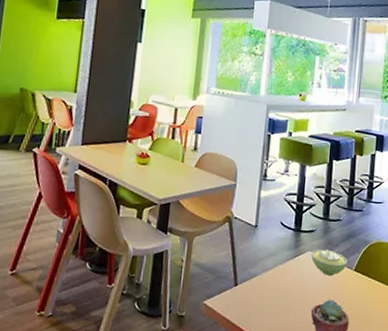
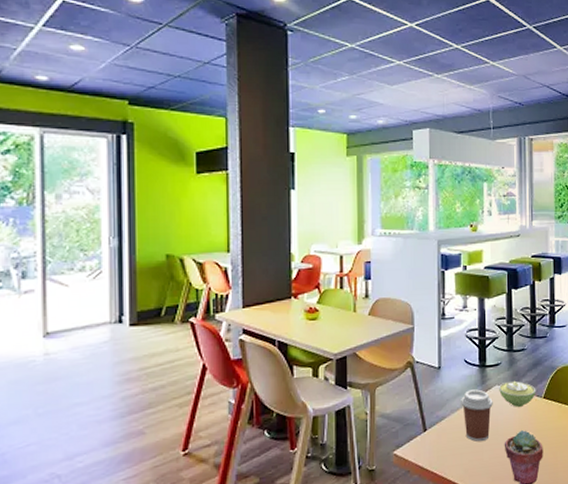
coffee cup: none [273,252,304,305] -> present [461,389,493,442]

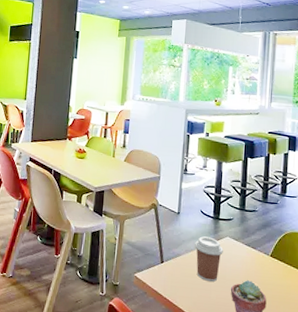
sugar bowl: present [498,380,536,407] -> none [229,235,264,260]

